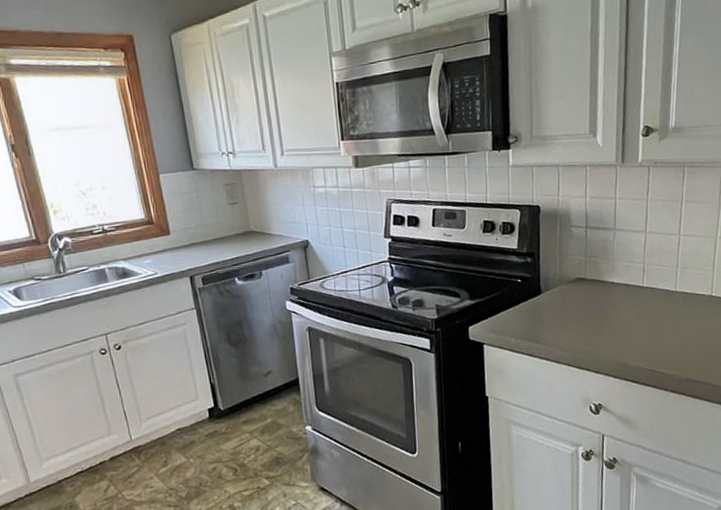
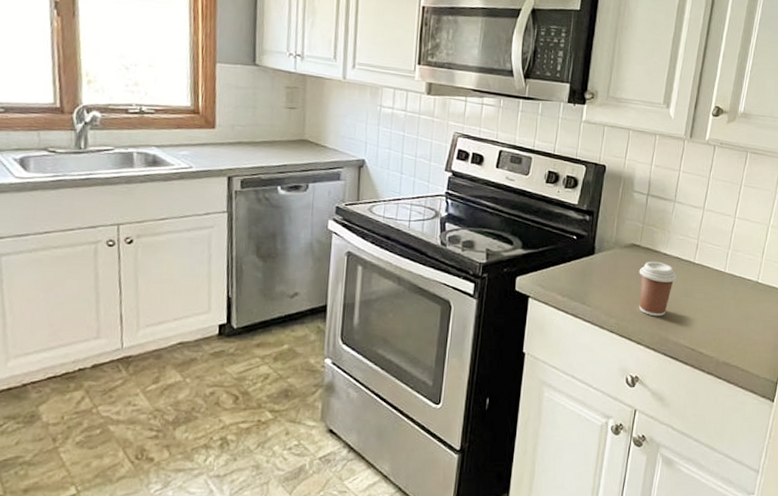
coffee cup: none [588,291,628,345] -> present [639,261,677,317]

